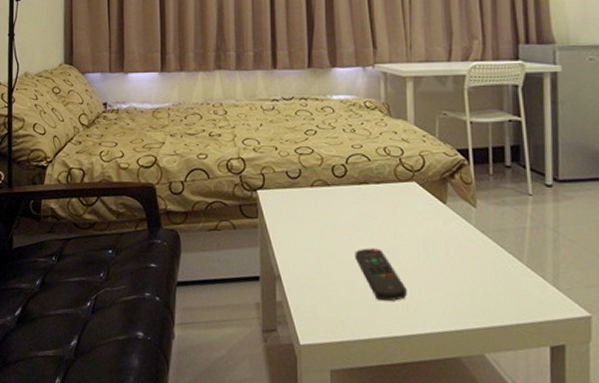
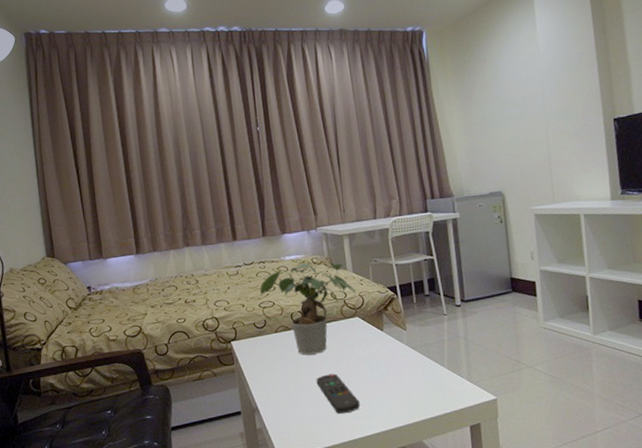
potted plant: none [298,106,415,221] -> present [260,262,356,355]

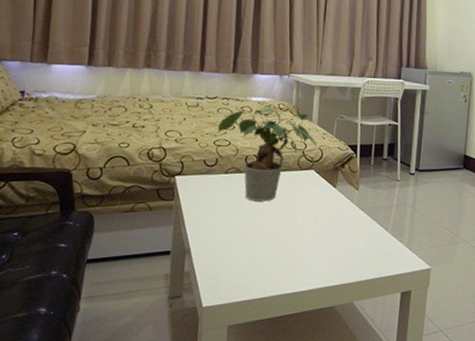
remote control: present [316,373,360,413] -> none [258,223,299,265]

